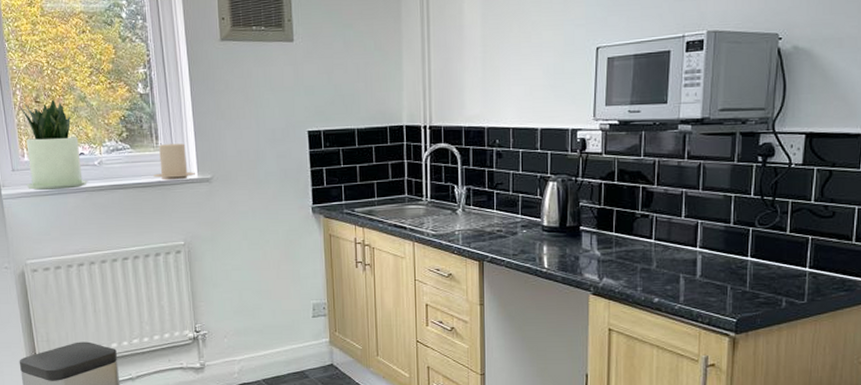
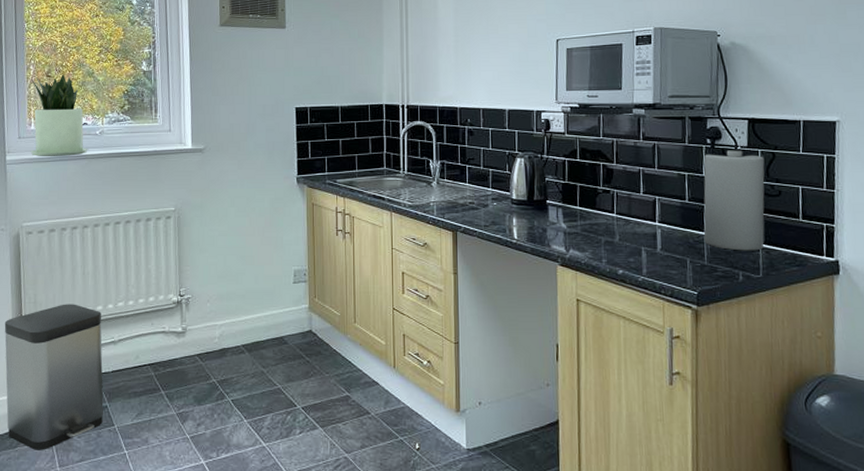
candle: present [153,143,195,181] -> none [150,116,189,150]
paper towel holder: none [747,168,820,276] -> present [703,150,765,251]

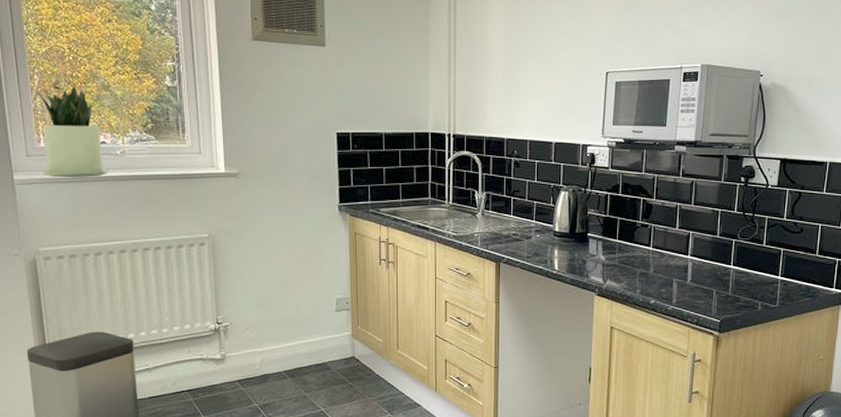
paper towel holder: present [703,150,765,251] -> none [730,188,791,283]

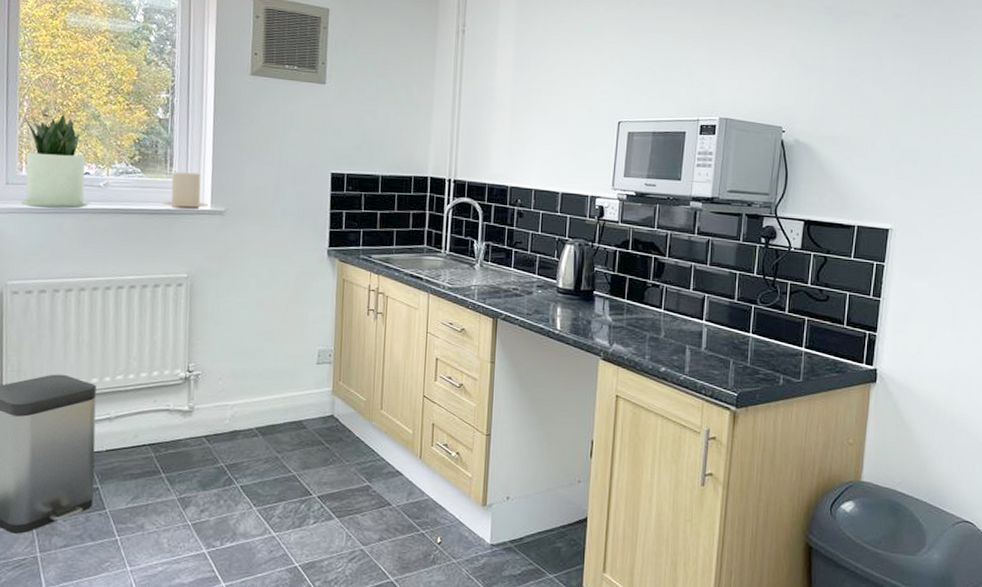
candle: none [178,137,222,174] -> present [162,172,208,210]

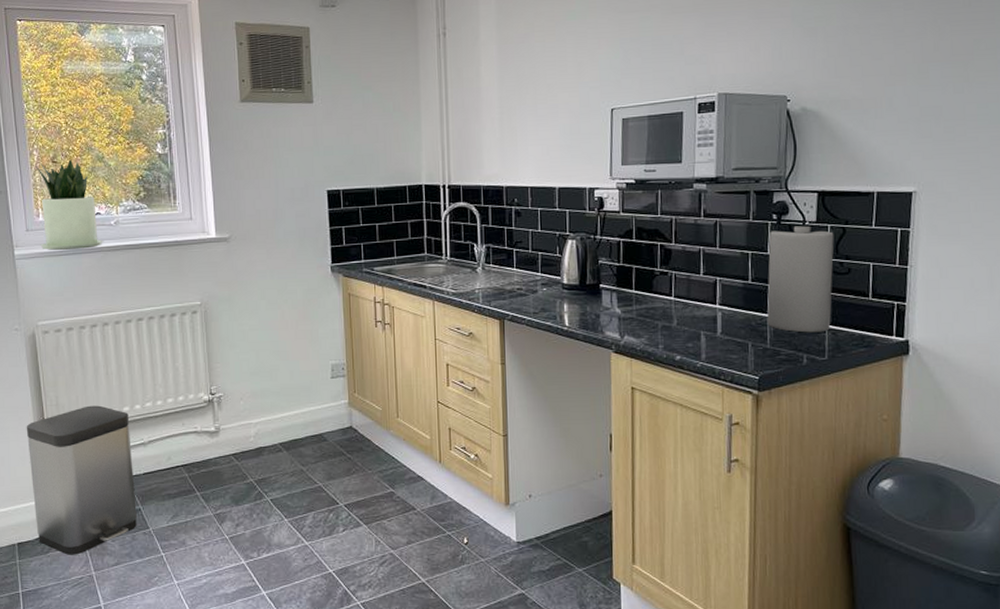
candle: present [162,172,208,210] -> none [170,203,213,240]
paper towel holder: none [749,251,816,355] -> present [767,225,834,333]

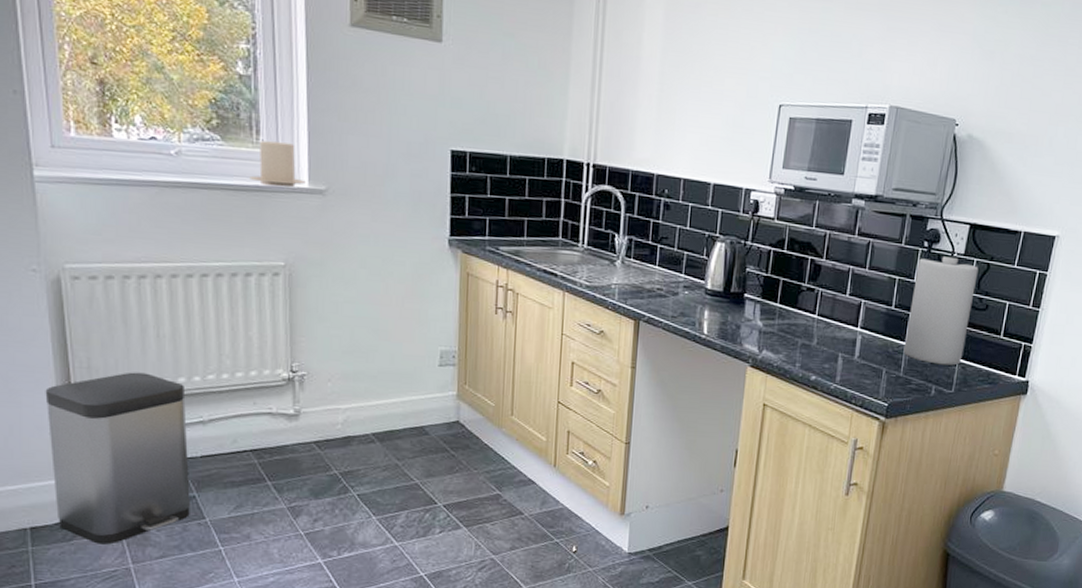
planter: present [35,159,104,251] -> none [66,60,160,181]
candle: none [170,203,213,240] -> present [250,140,305,188]

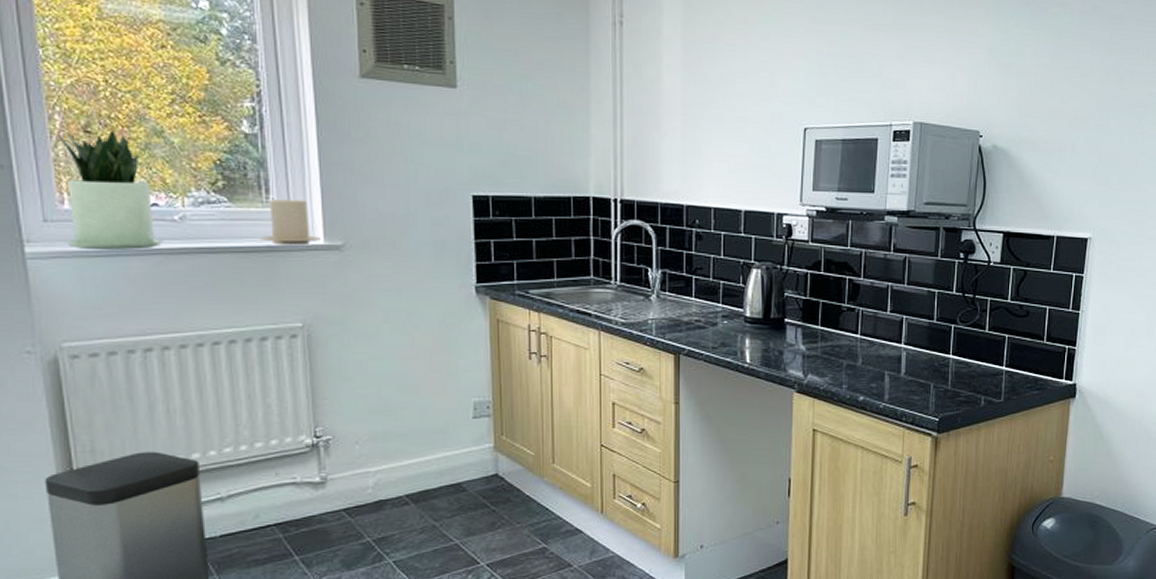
planter: none [66,60,160,181] -> present [57,130,164,251]
paper towel holder: present [903,256,979,366] -> none [949,266,1016,375]

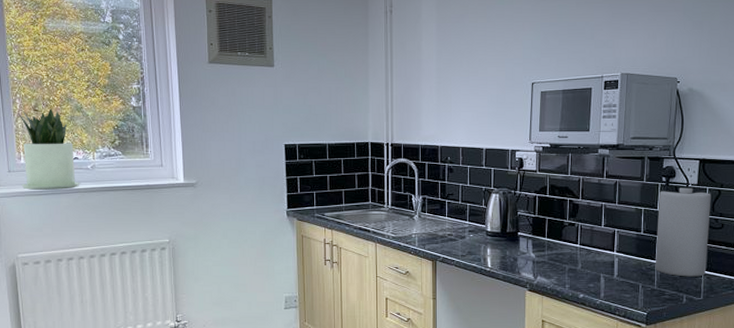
candle: present [261,199,320,246] -> none [142,152,181,184]
paper towel holder: none [949,266,1016,375] -> present [655,187,711,277]

